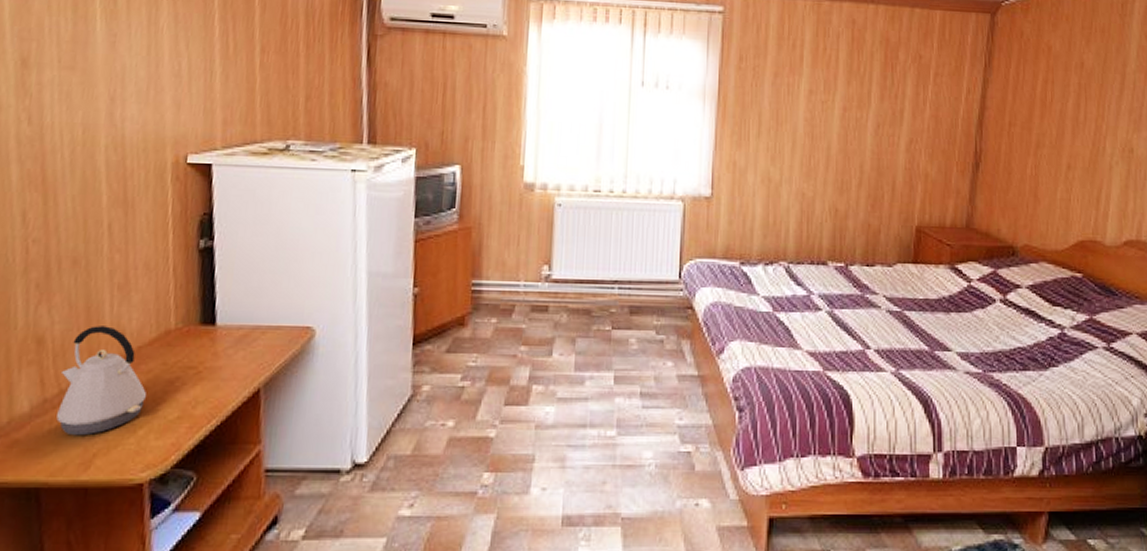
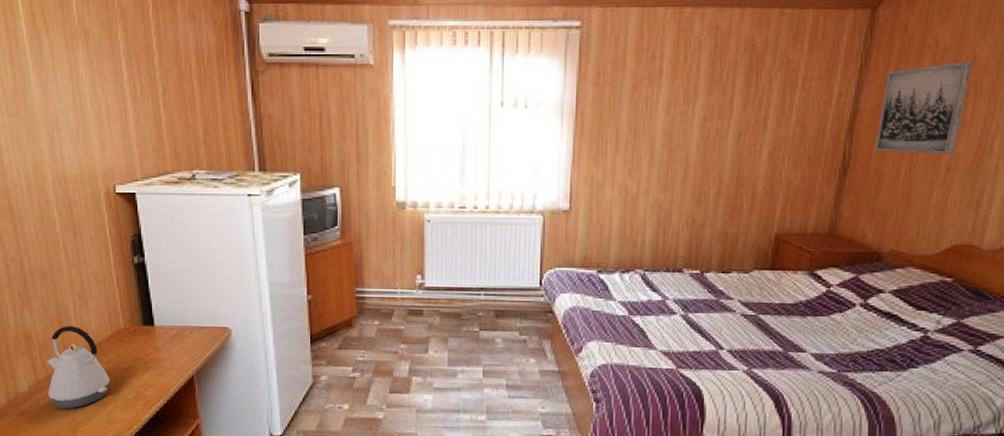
wall art: none [1002,66,1081,152] -> present [874,62,973,154]

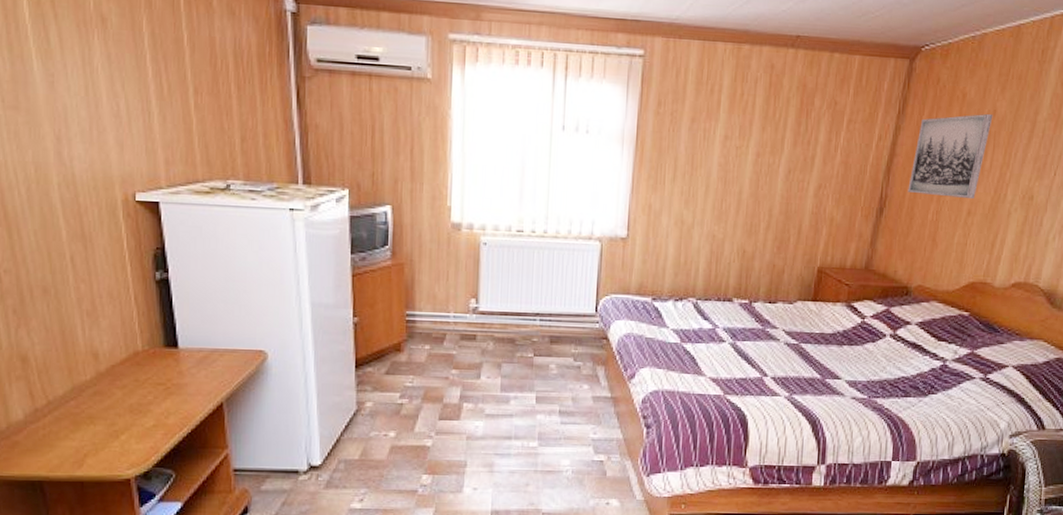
kettle: present [46,326,109,409] -> none [46,347,123,440]

